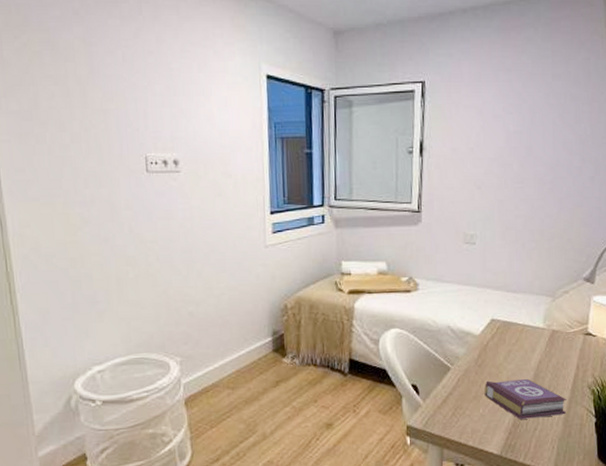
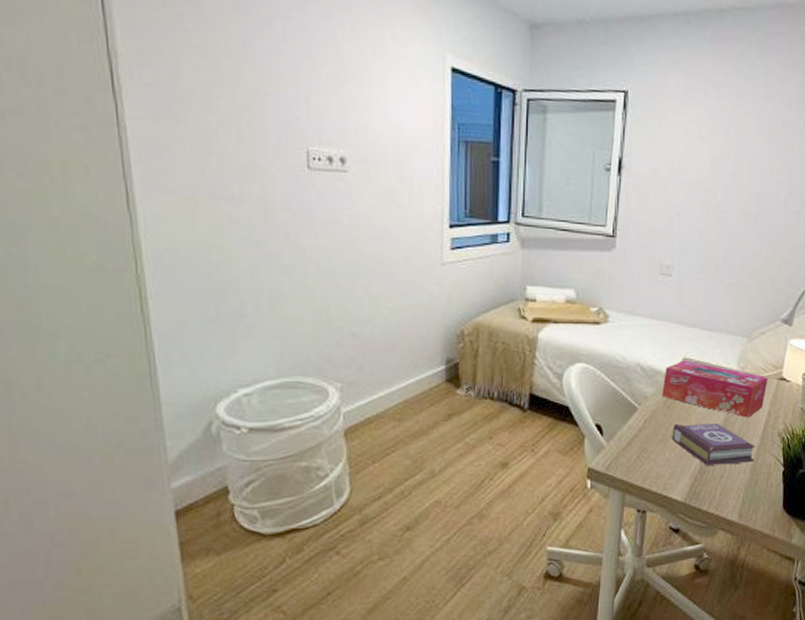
tissue box: none [472,321,575,373] -> present [662,360,769,418]

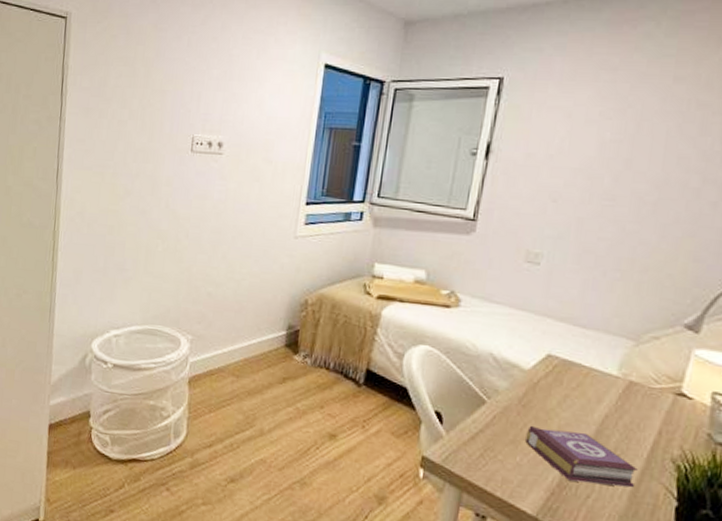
tissue box: present [662,360,769,418] -> none [517,356,661,434]

